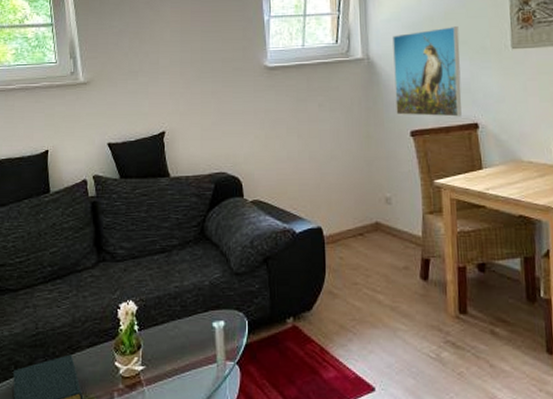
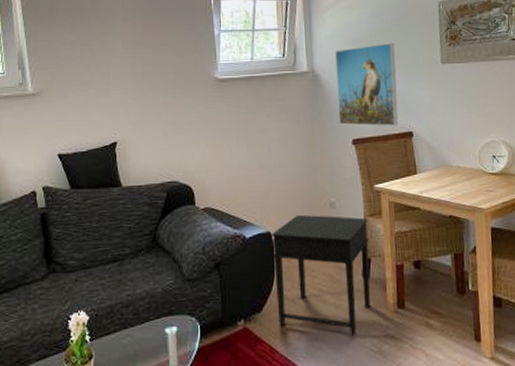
side table: none [322,210,429,340] -> present [271,214,370,336]

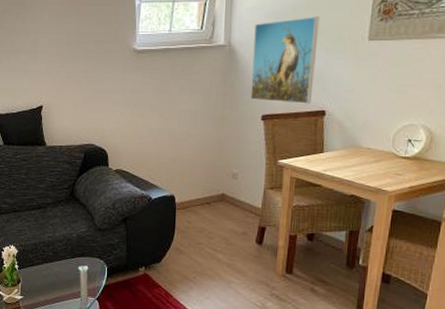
side table: present [271,214,370,336] -> none [174,182,268,292]

